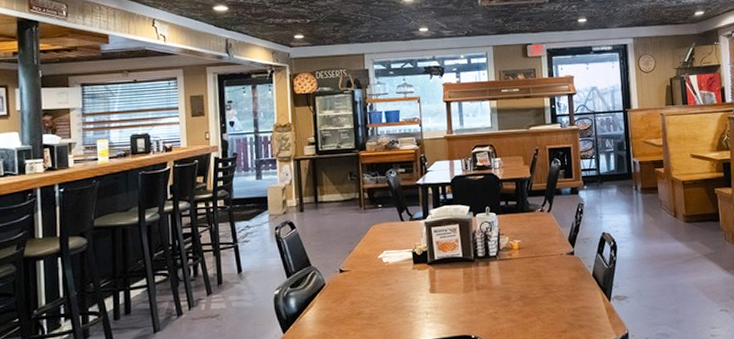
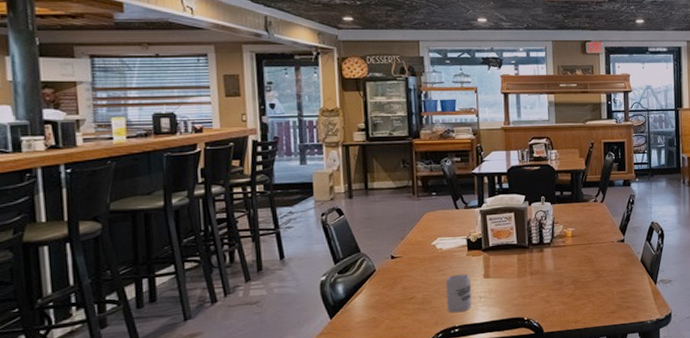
cup: none [392,288,418,329] -> present [445,274,472,313]

